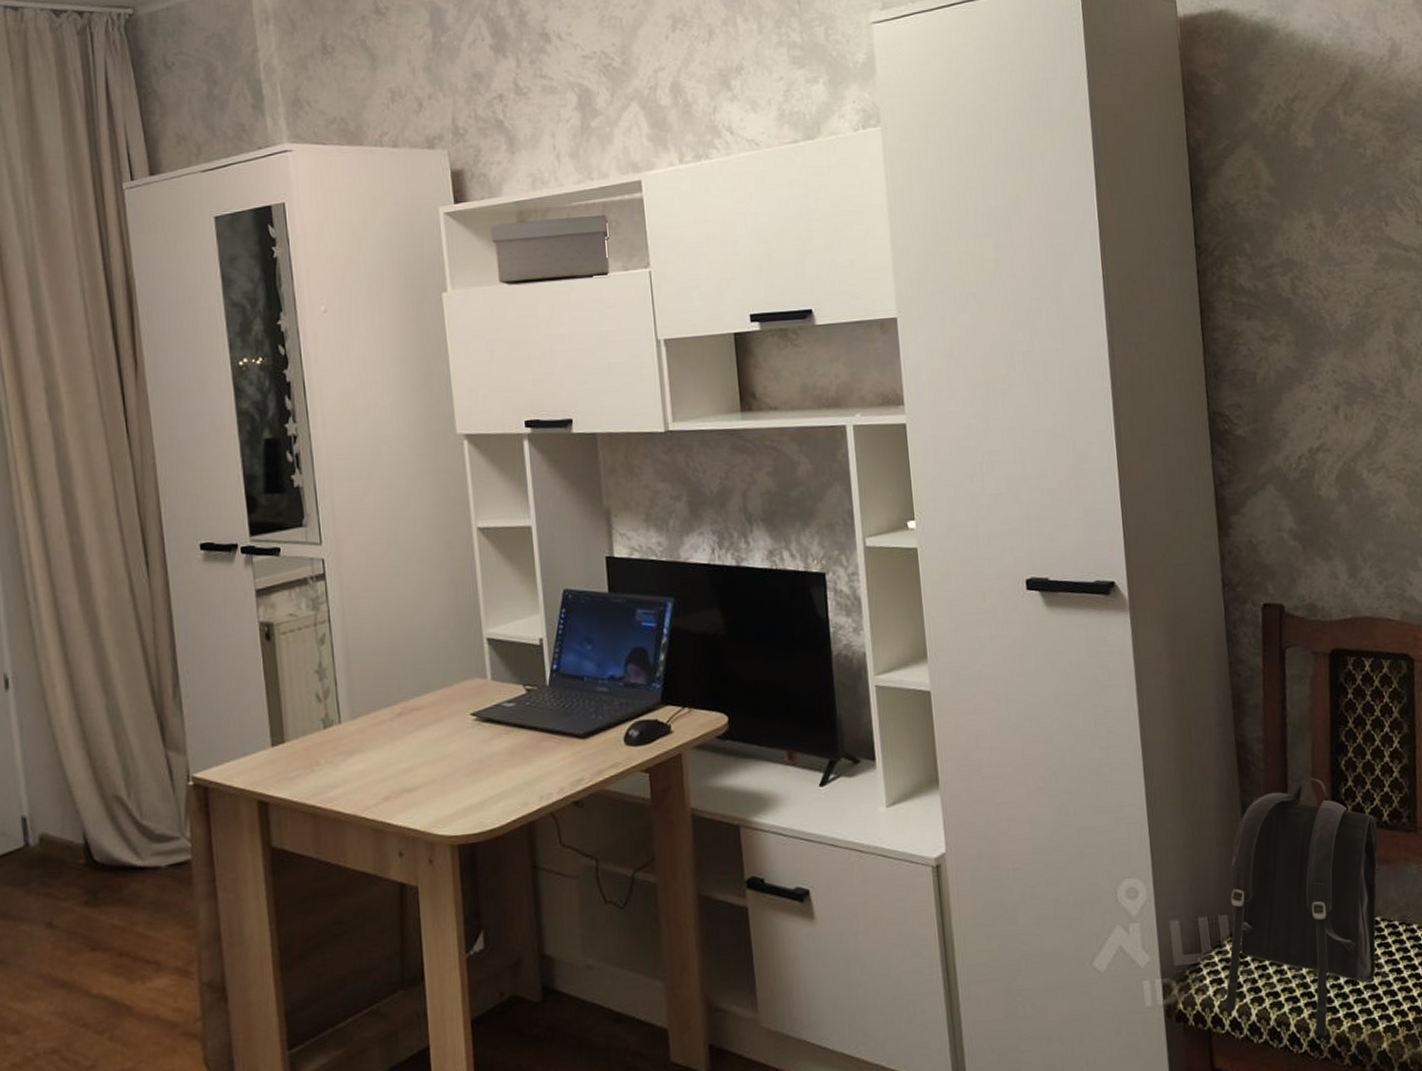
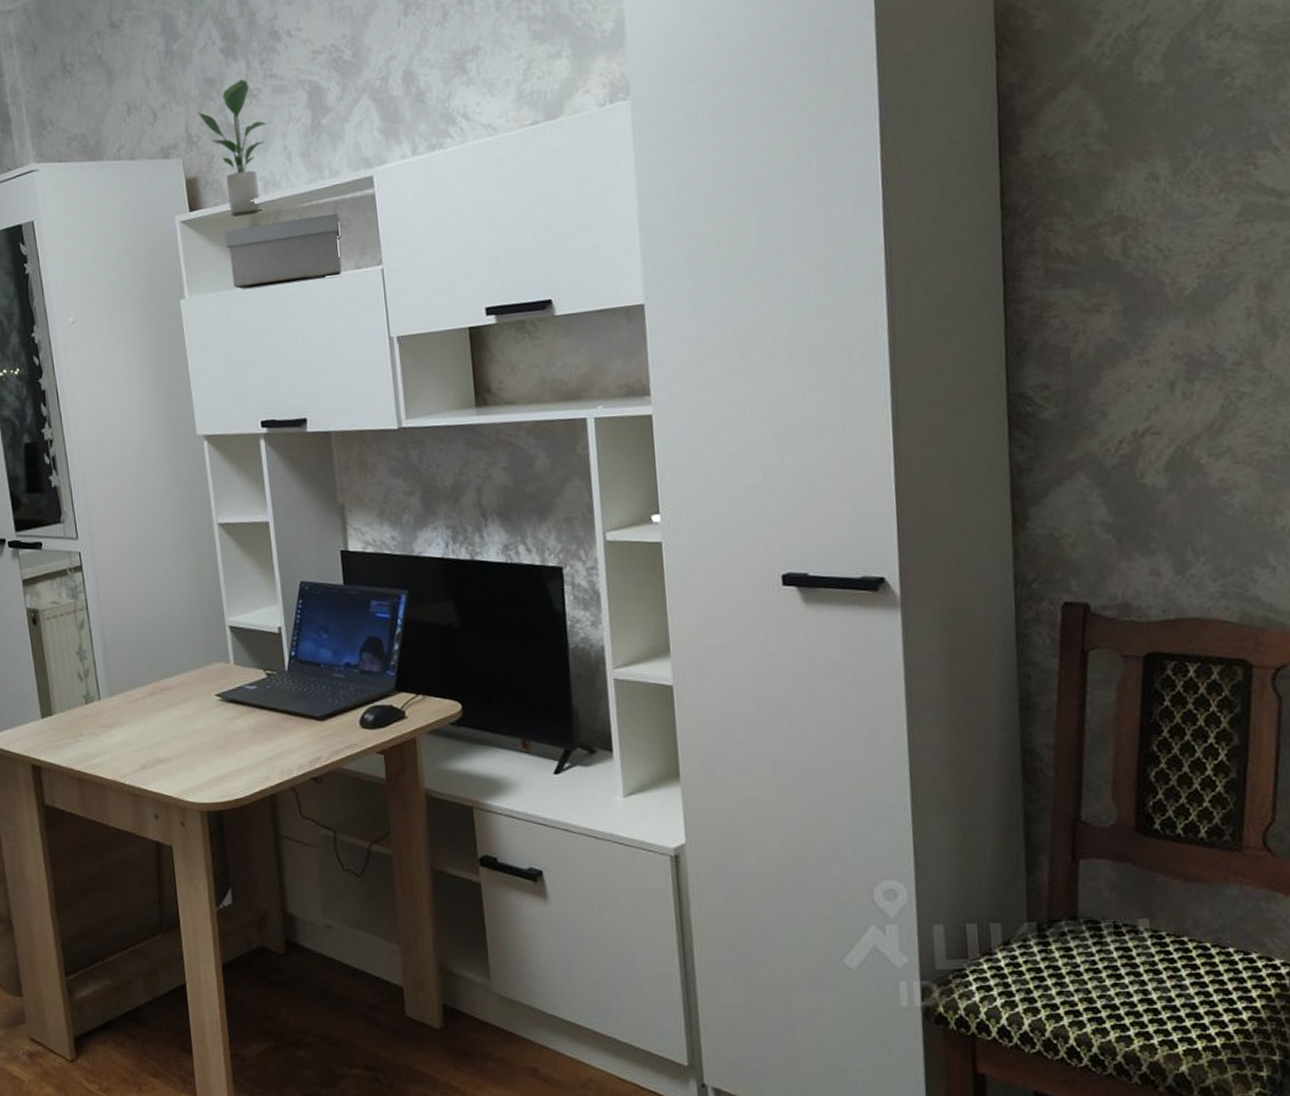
potted plant: none [465,76,535,212] -> present [197,79,266,217]
backpack: present [1225,777,1379,1036] -> none [993,788,1192,1053]

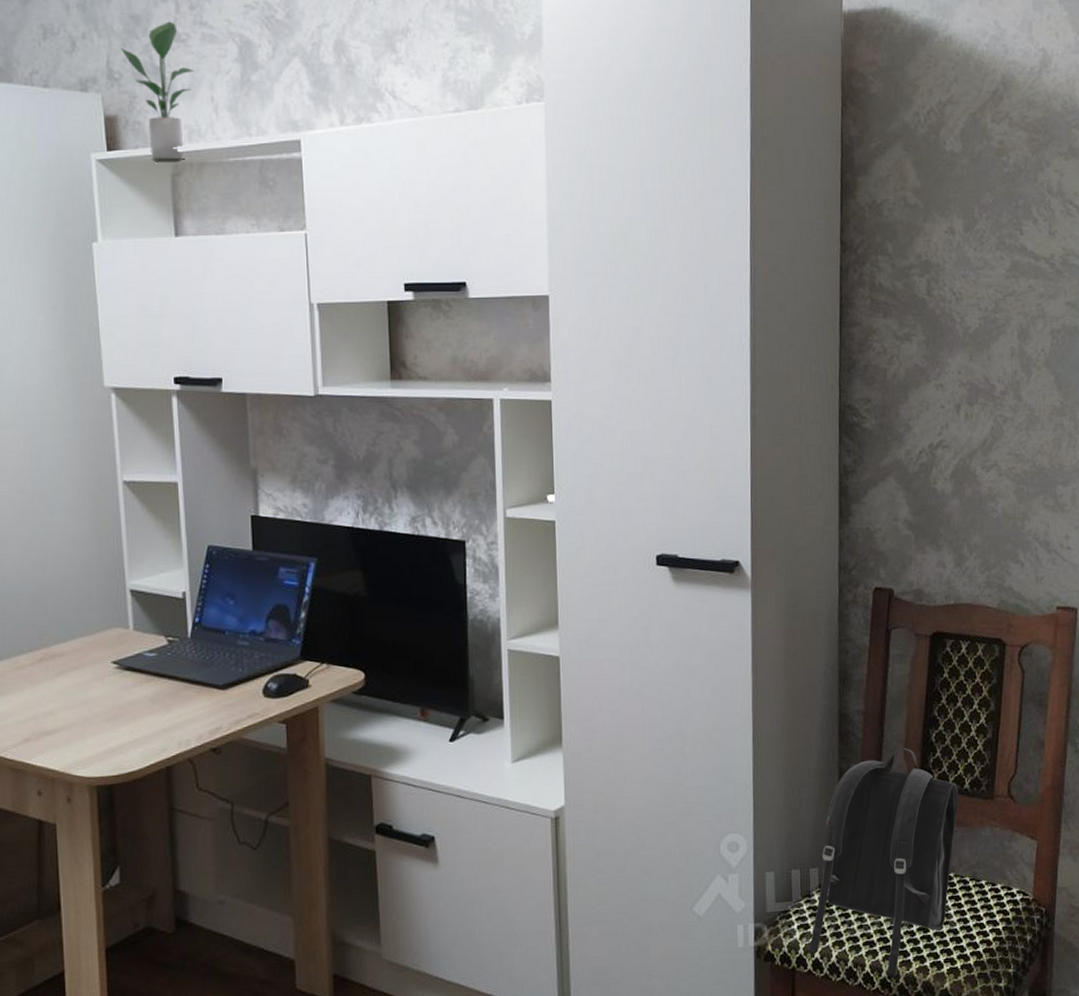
decorative box: present [224,214,343,290] -> none [143,173,266,240]
backpack: none [993,788,1192,1053] -> present [809,747,958,976]

